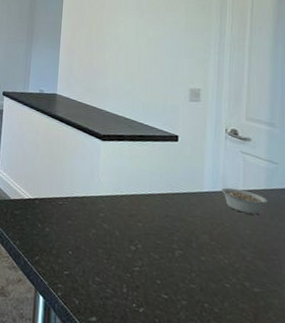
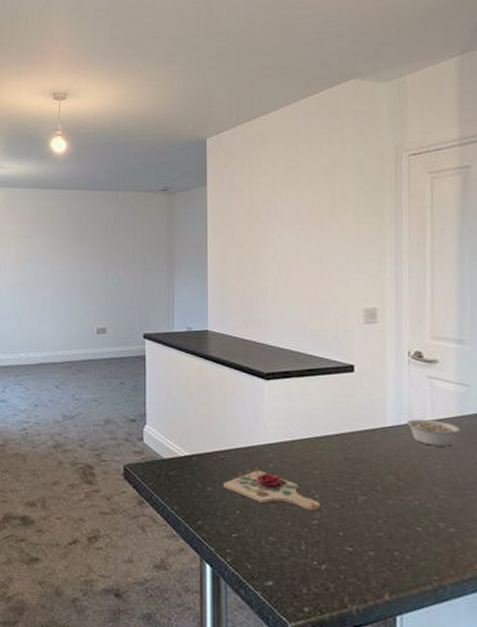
cutting board: none [60,215,142,259] -> present [223,467,320,511]

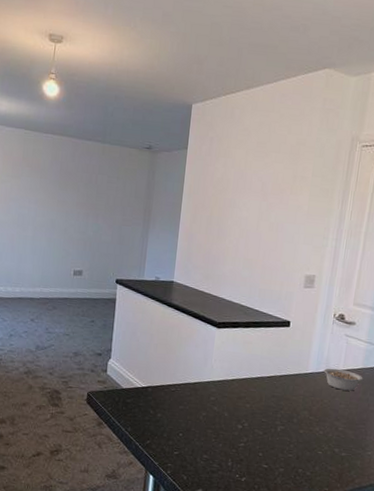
cutting board: present [223,467,320,511] -> none [171,399,248,436]

